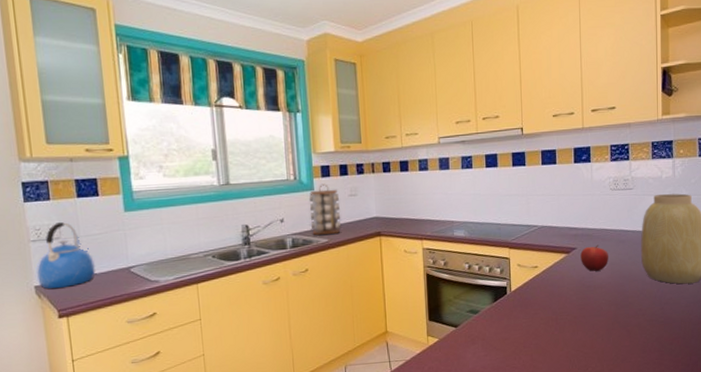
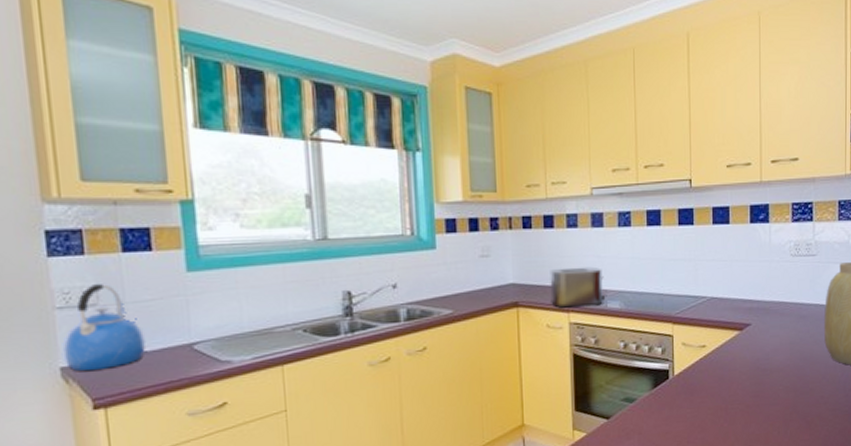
spice rack: present [309,183,341,236] -> none [430,241,469,306]
toaster: none [406,202,453,237] -> present [550,266,606,308]
fruit: present [580,244,608,271] -> none [755,320,787,352]

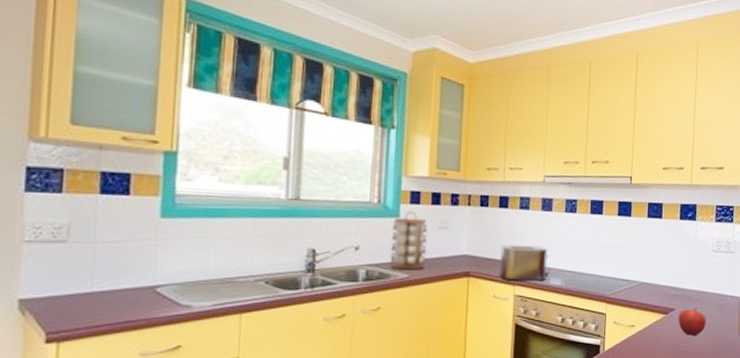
kettle: present [64,284,145,372] -> none [25,222,109,305]
spice rack: none [430,241,469,306] -> present [391,211,427,270]
fruit: none [755,320,787,352] -> present [678,307,706,335]

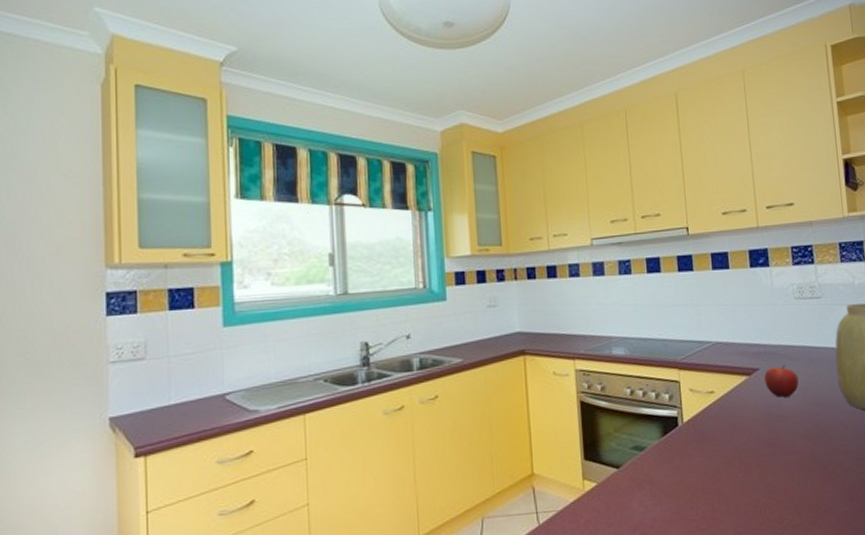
spice rack: present [391,211,427,270] -> none [441,292,477,355]
toaster: present [499,244,549,282] -> none [554,314,610,355]

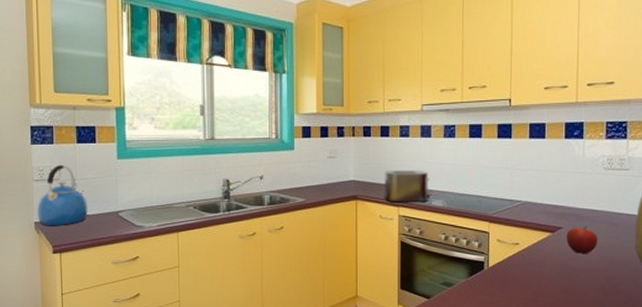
kettle: none [114,340,183,422] -> present [38,165,88,226]
toaster: none [554,314,610,355] -> present [384,170,431,203]

